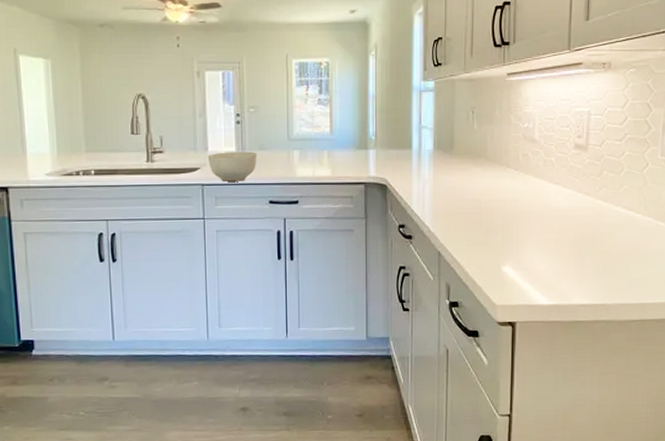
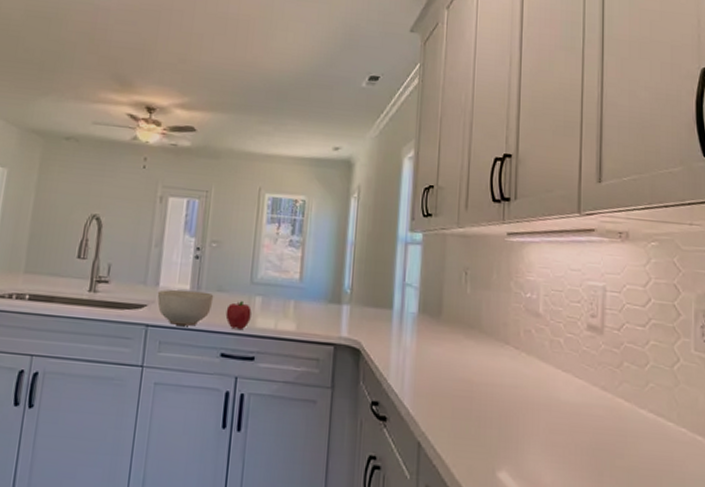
fruit: none [269,156,291,180] -> present [225,301,252,331]

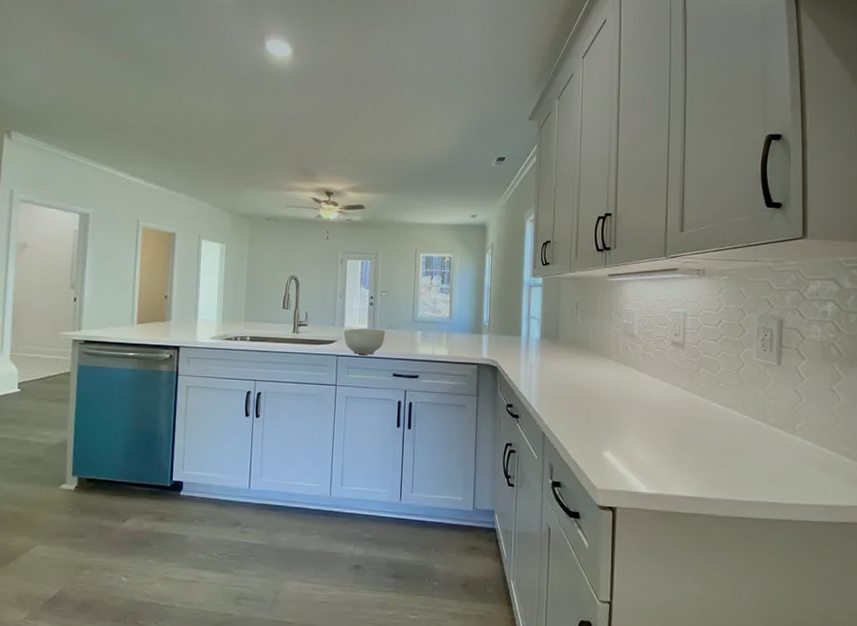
fruit: present [225,301,252,331] -> none [395,335,414,357]

